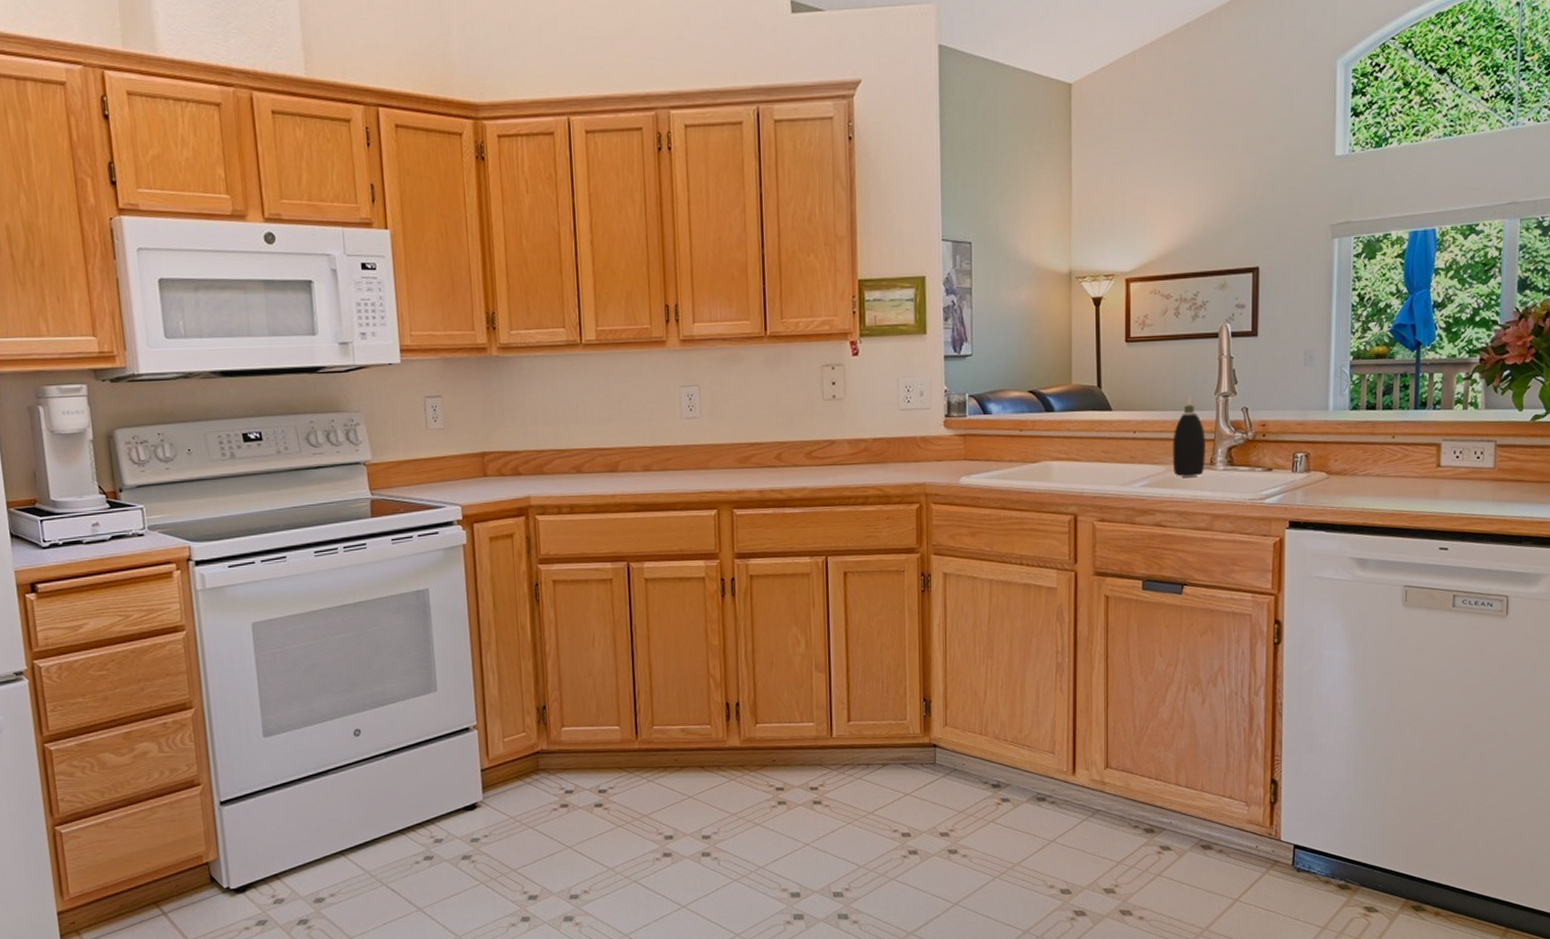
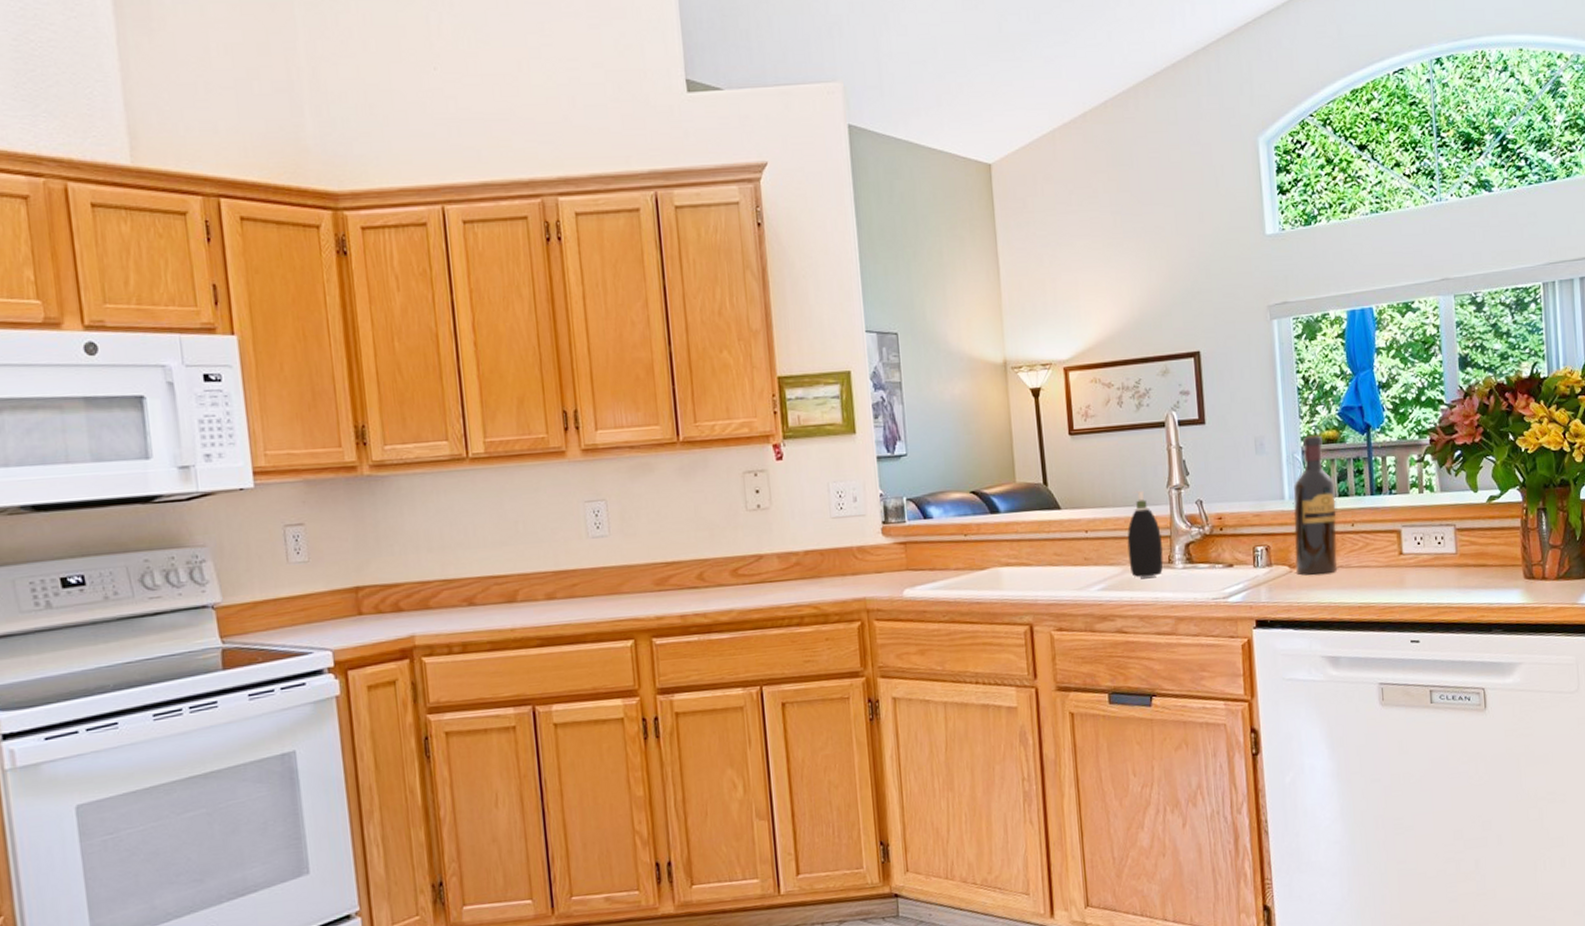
wine bottle: none [1333,350,1379,483] -> present [1293,435,1338,576]

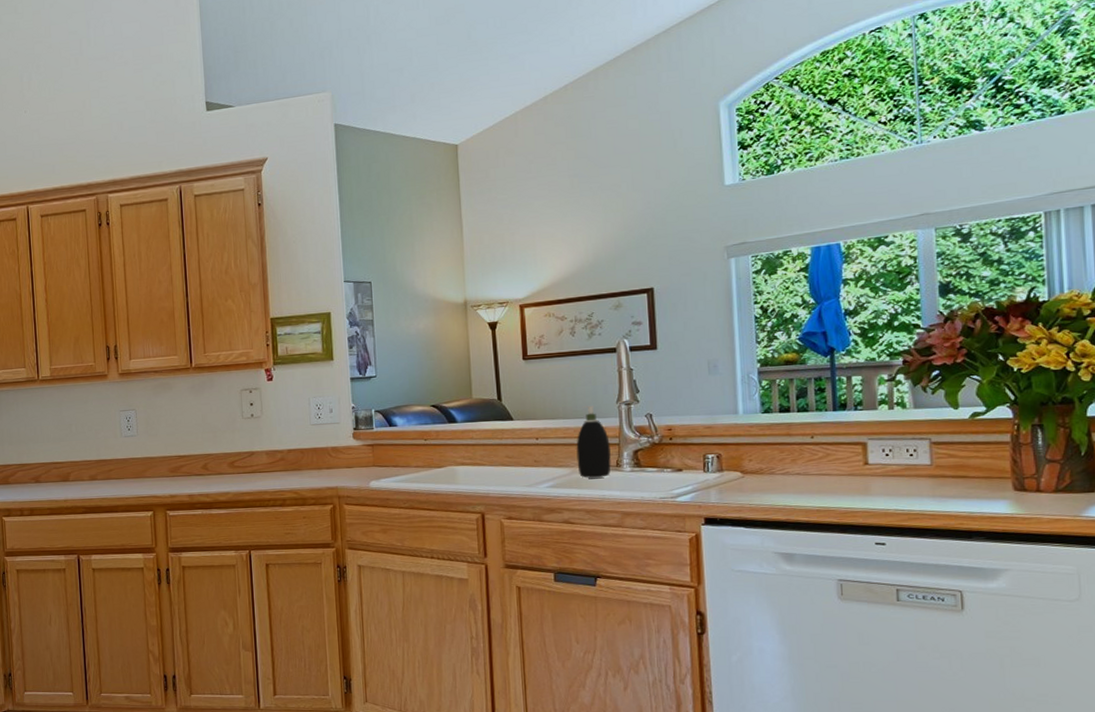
wine bottle: present [1293,435,1338,576] -> none [747,358,795,481]

